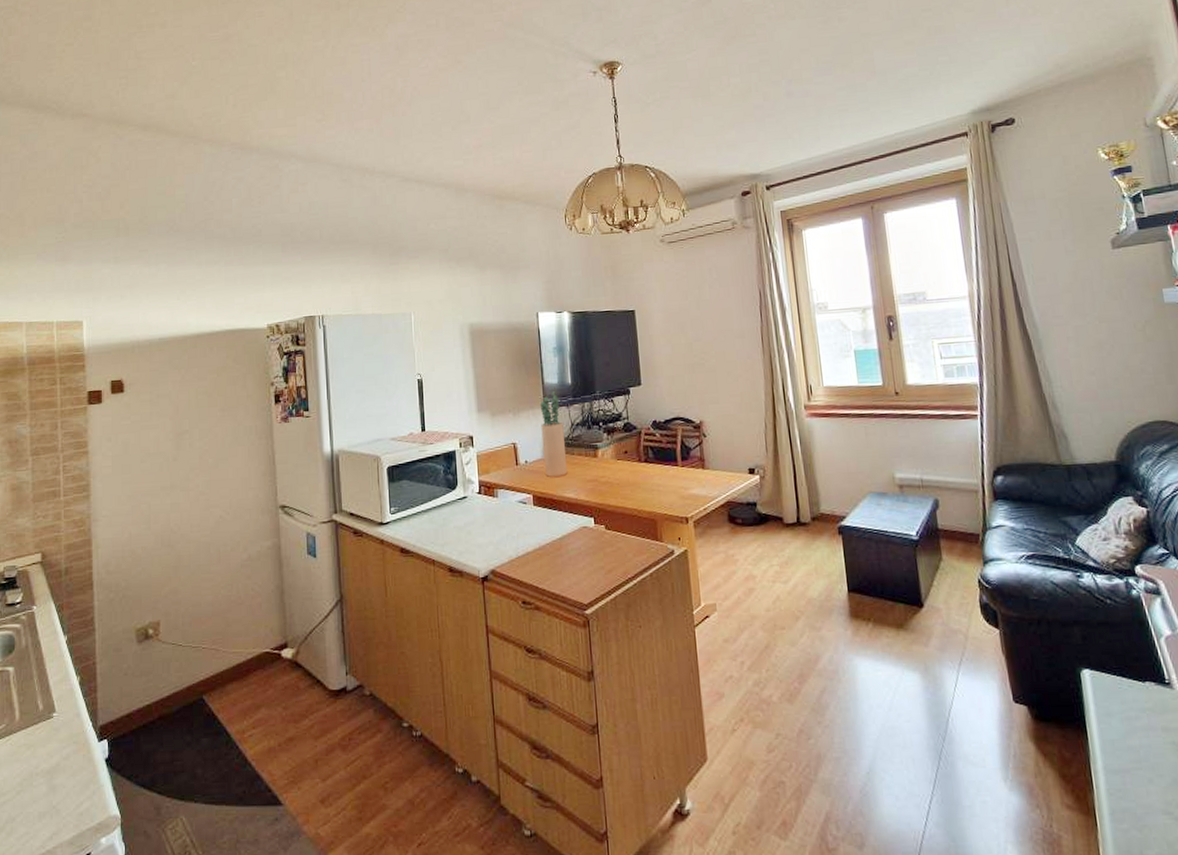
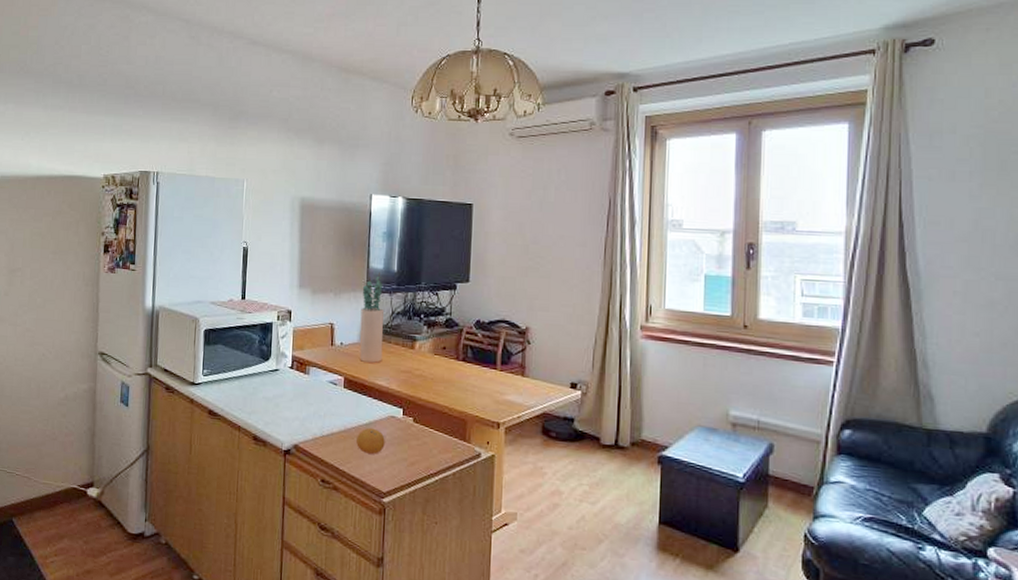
fruit: none [552,541,581,568] -> present [356,427,385,454]

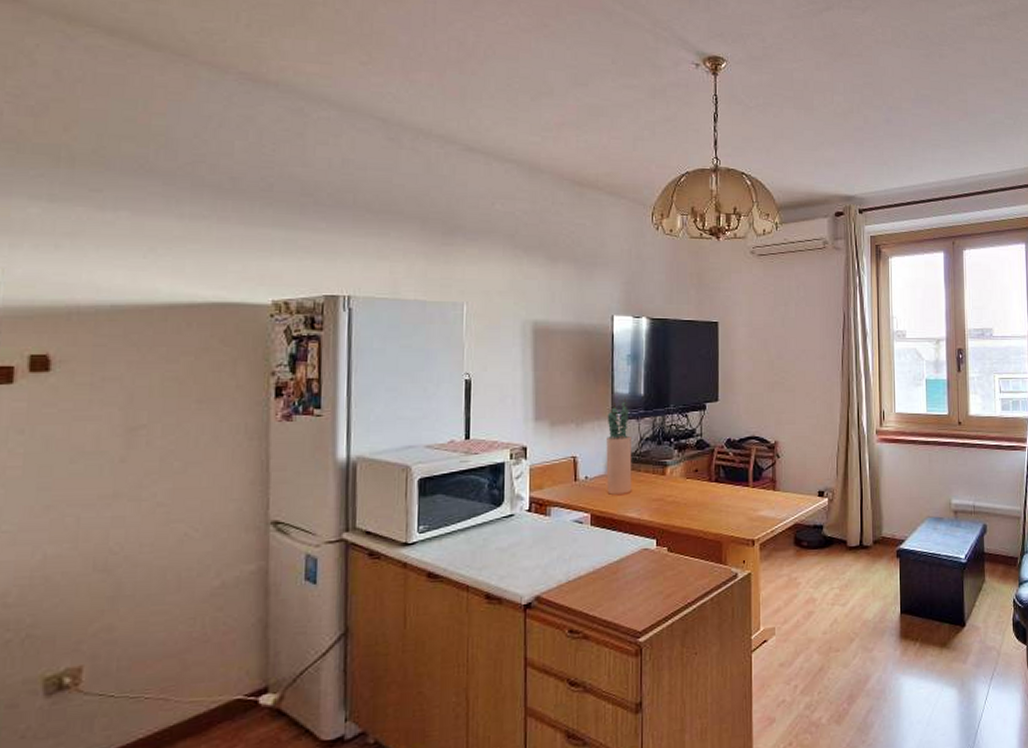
fruit: present [356,427,385,454] -> none [607,564,638,593]

